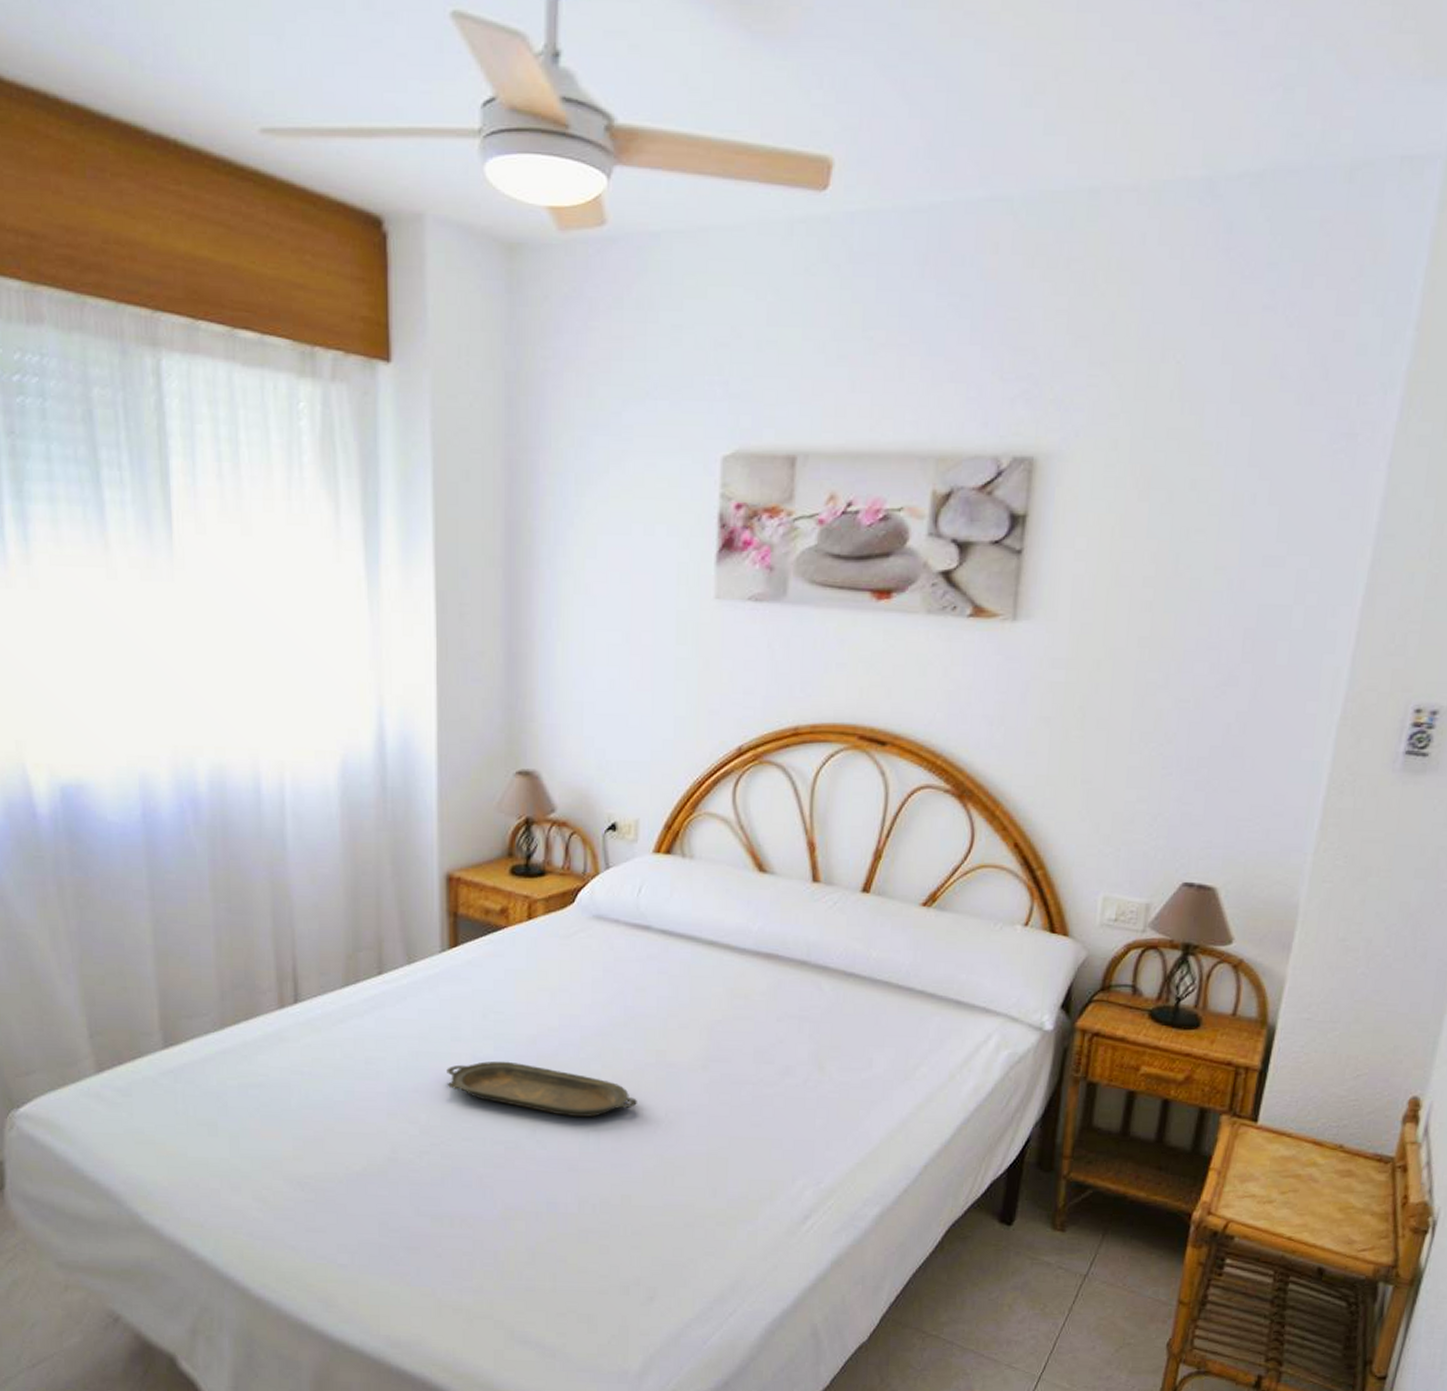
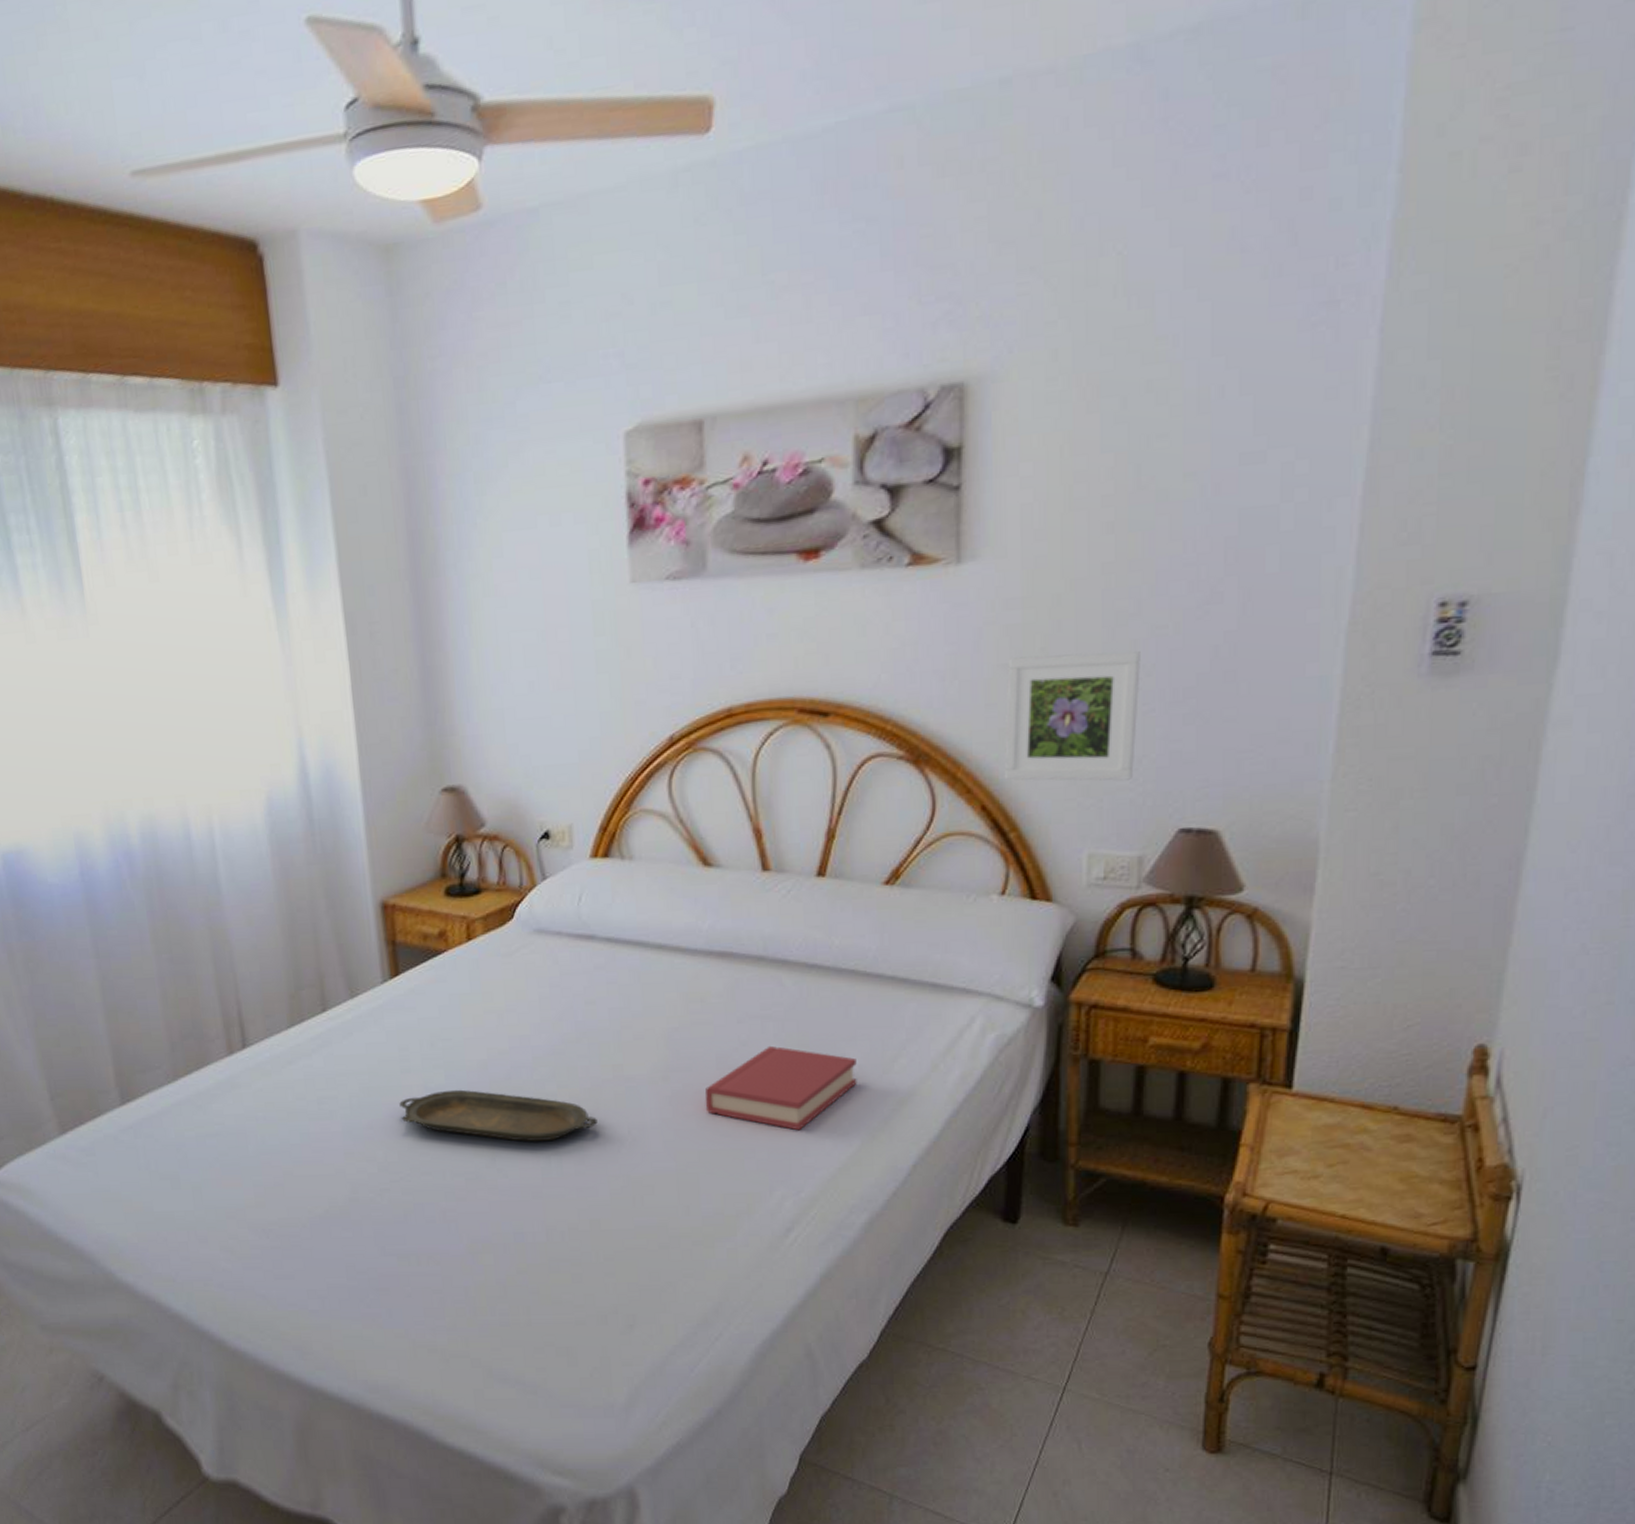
hardback book: none [740,1044,882,1126] -> present [705,1045,857,1131]
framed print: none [1036,712,1164,834] -> present [1004,651,1140,781]

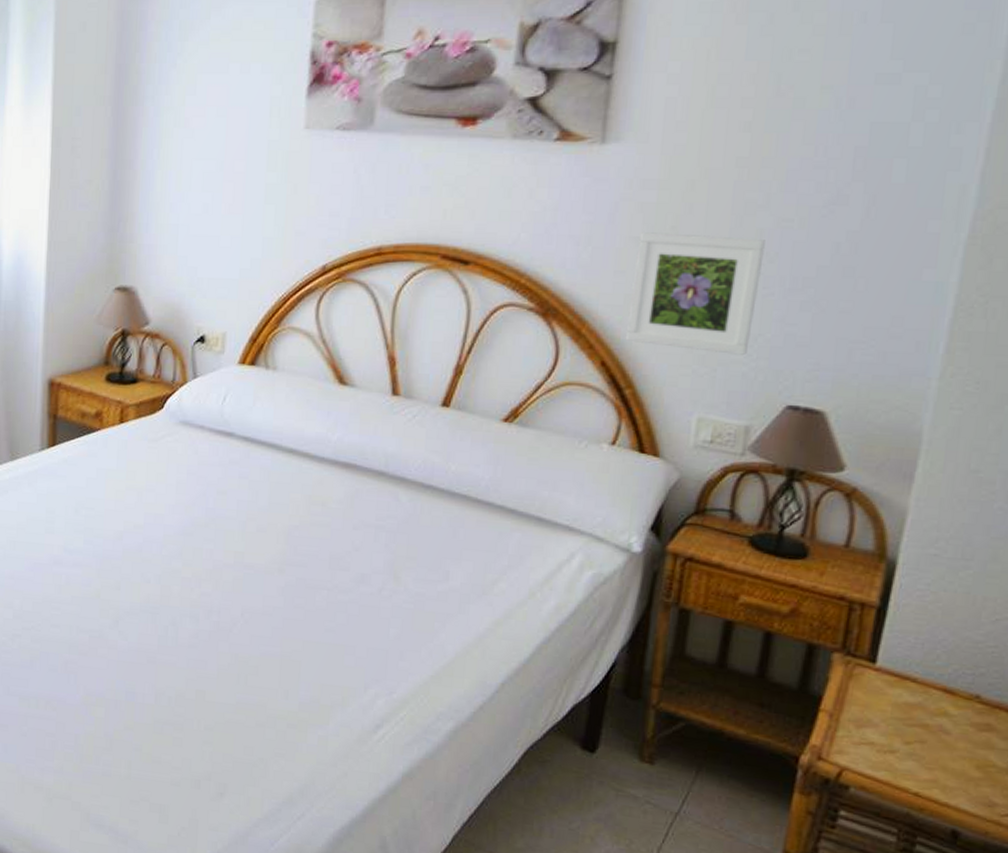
serving tray: present [399,1089,597,1142] -> none [40,553,215,613]
hardback book: present [705,1045,857,1131] -> none [314,553,459,636]

